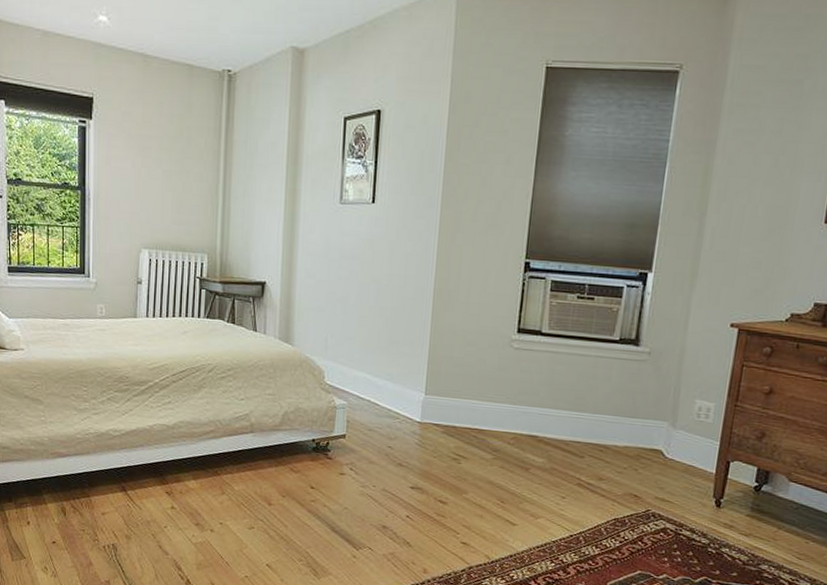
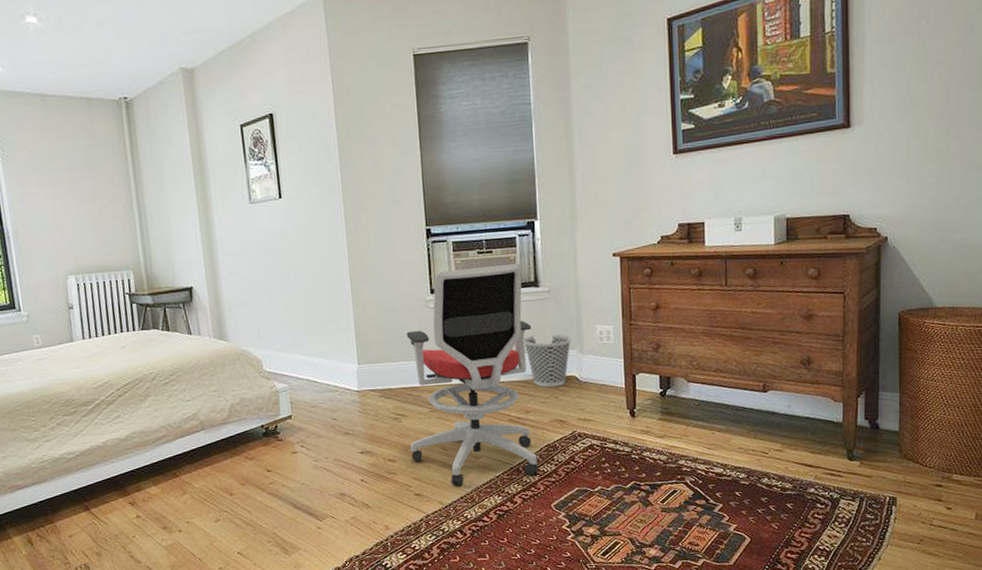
office chair: none [465,310,624,548] -> present [406,264,539,486]
wastebasket: none [610,397,665,459] -> present [523,334,571,388]

